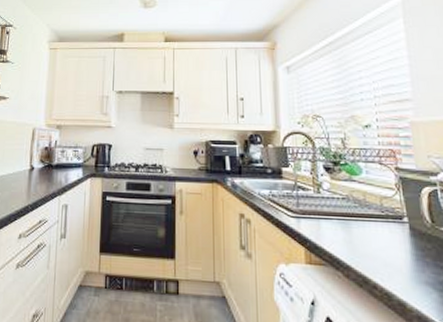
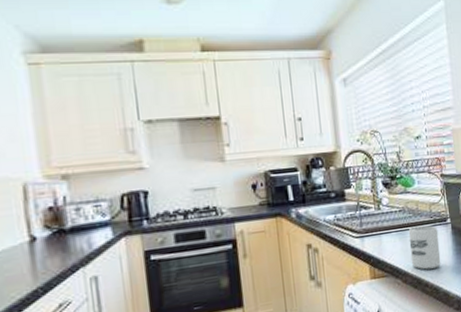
cup: none [352,218,395,270] -> present [408,225,441,270]

